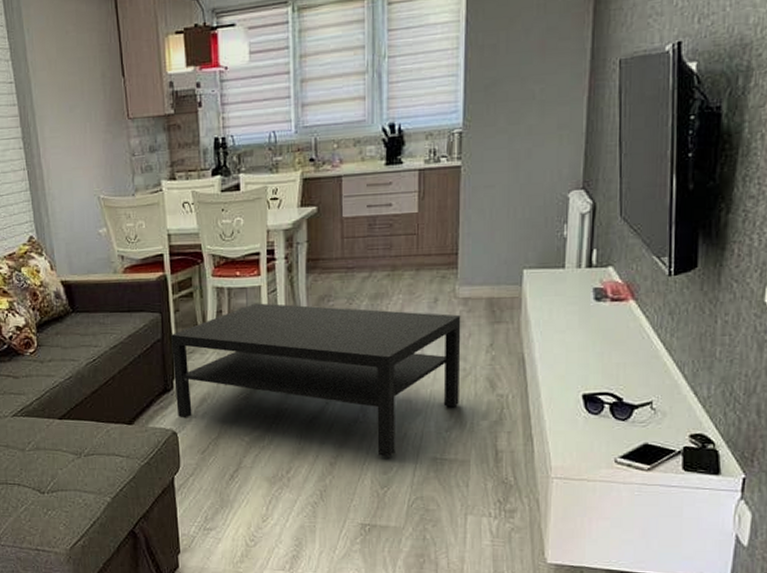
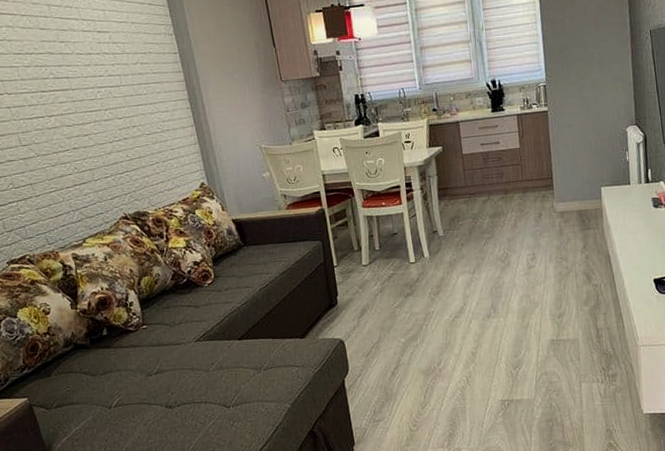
coffee table: present [170,303,461,457] -> none [331,225,566,344]

